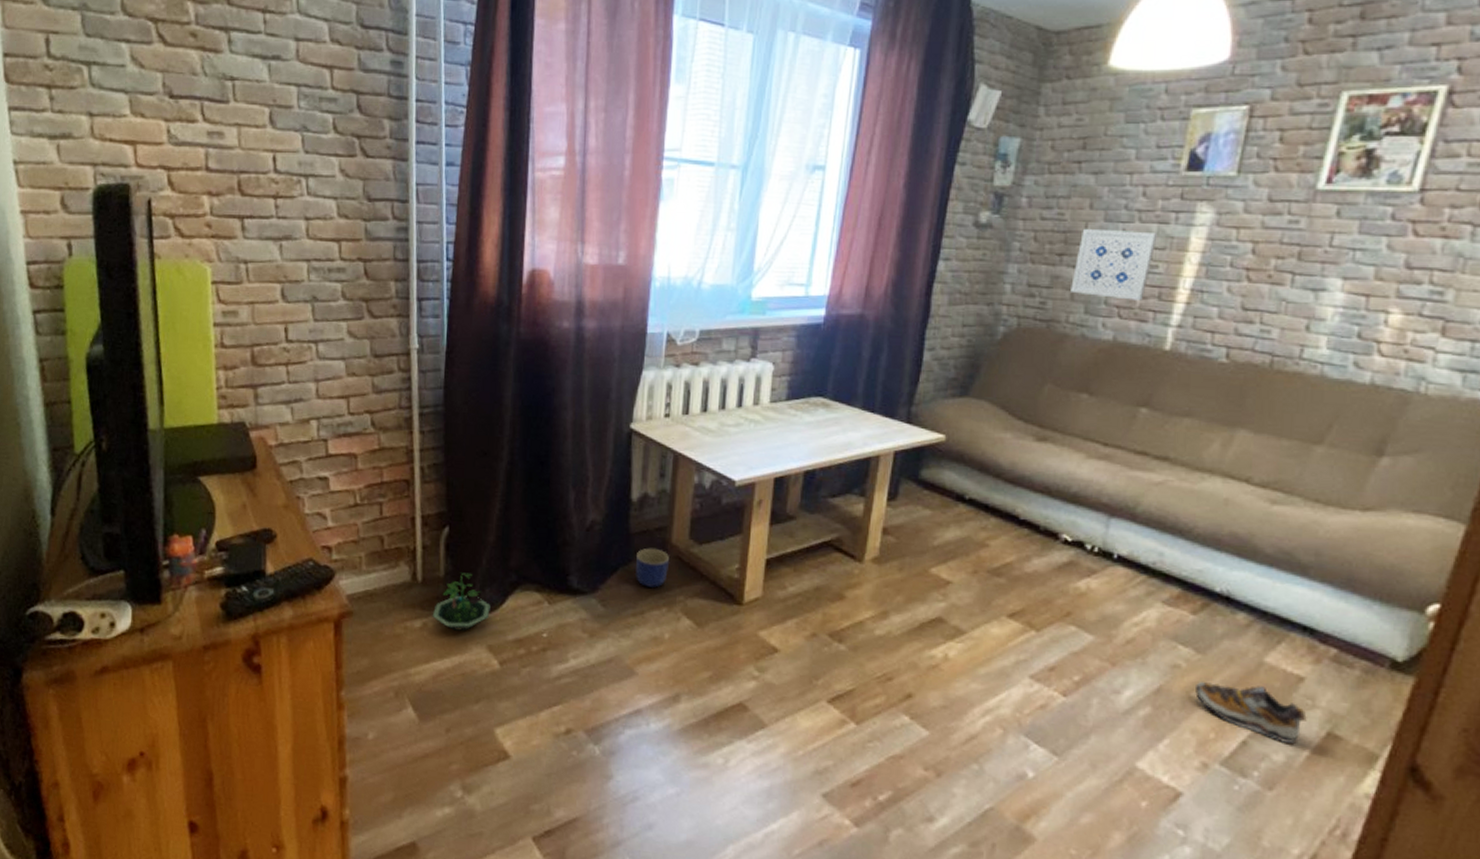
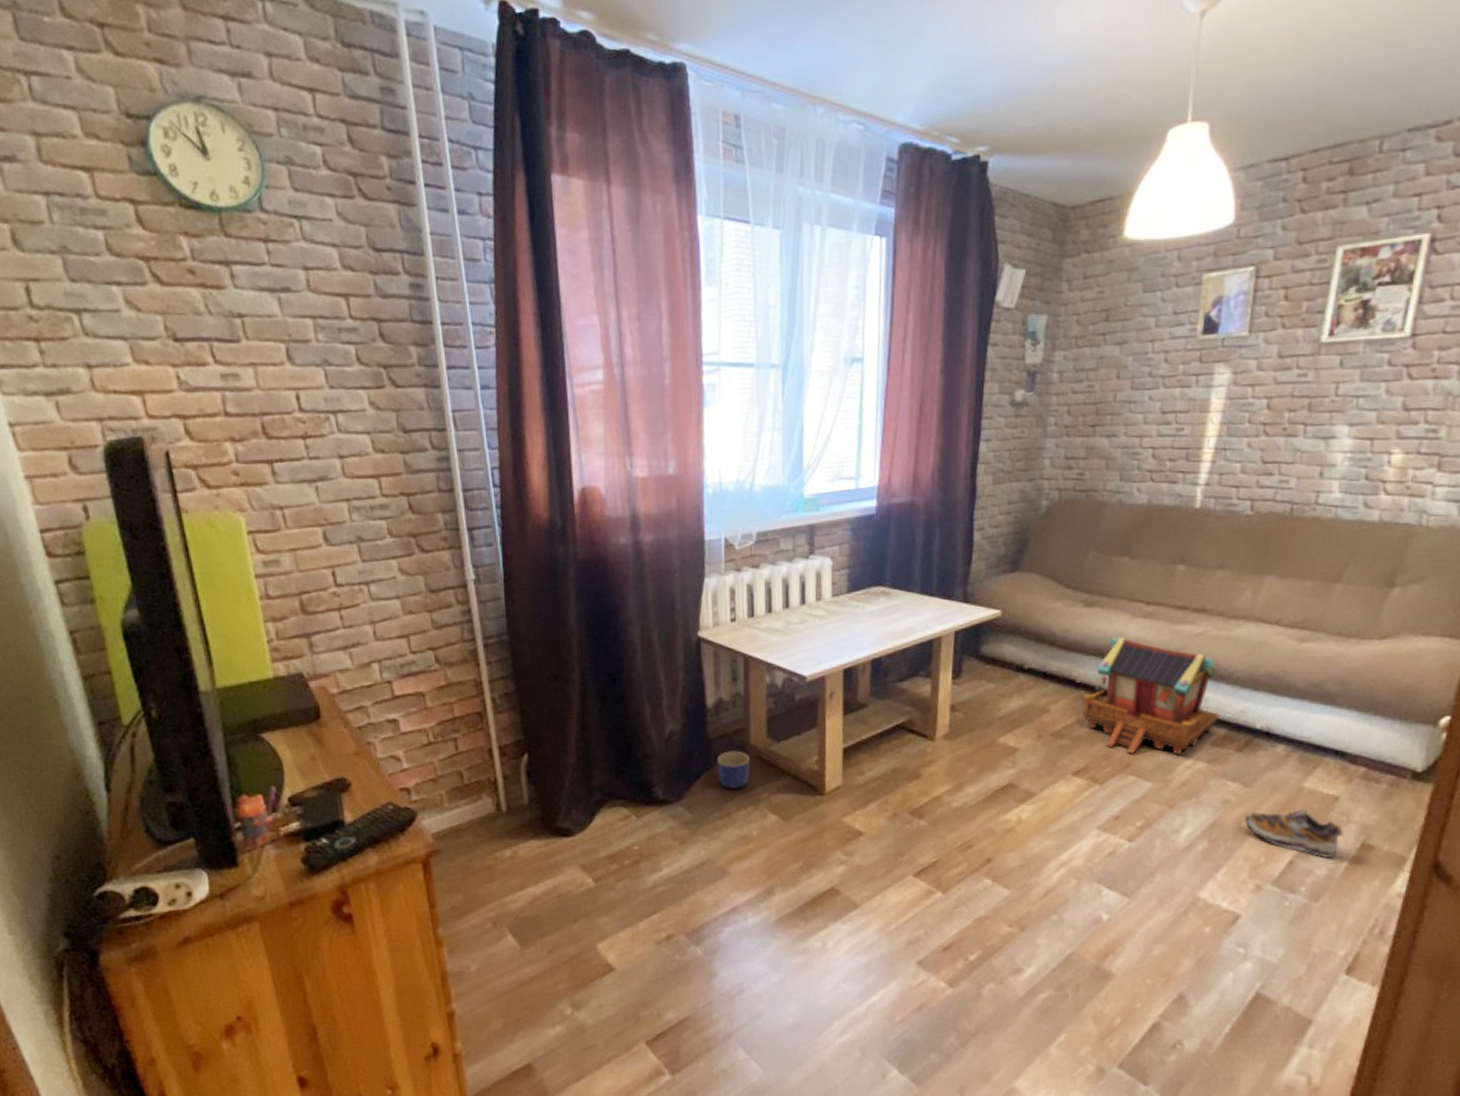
terrarium: present [432,572,491,631] -> none [521,797,579,855]
toy house: none [1023,476,1176,610] -> present [1081,637,1221,755]
wall art: present [1071,228,1158,301] -> none [1105,396,1181,464]

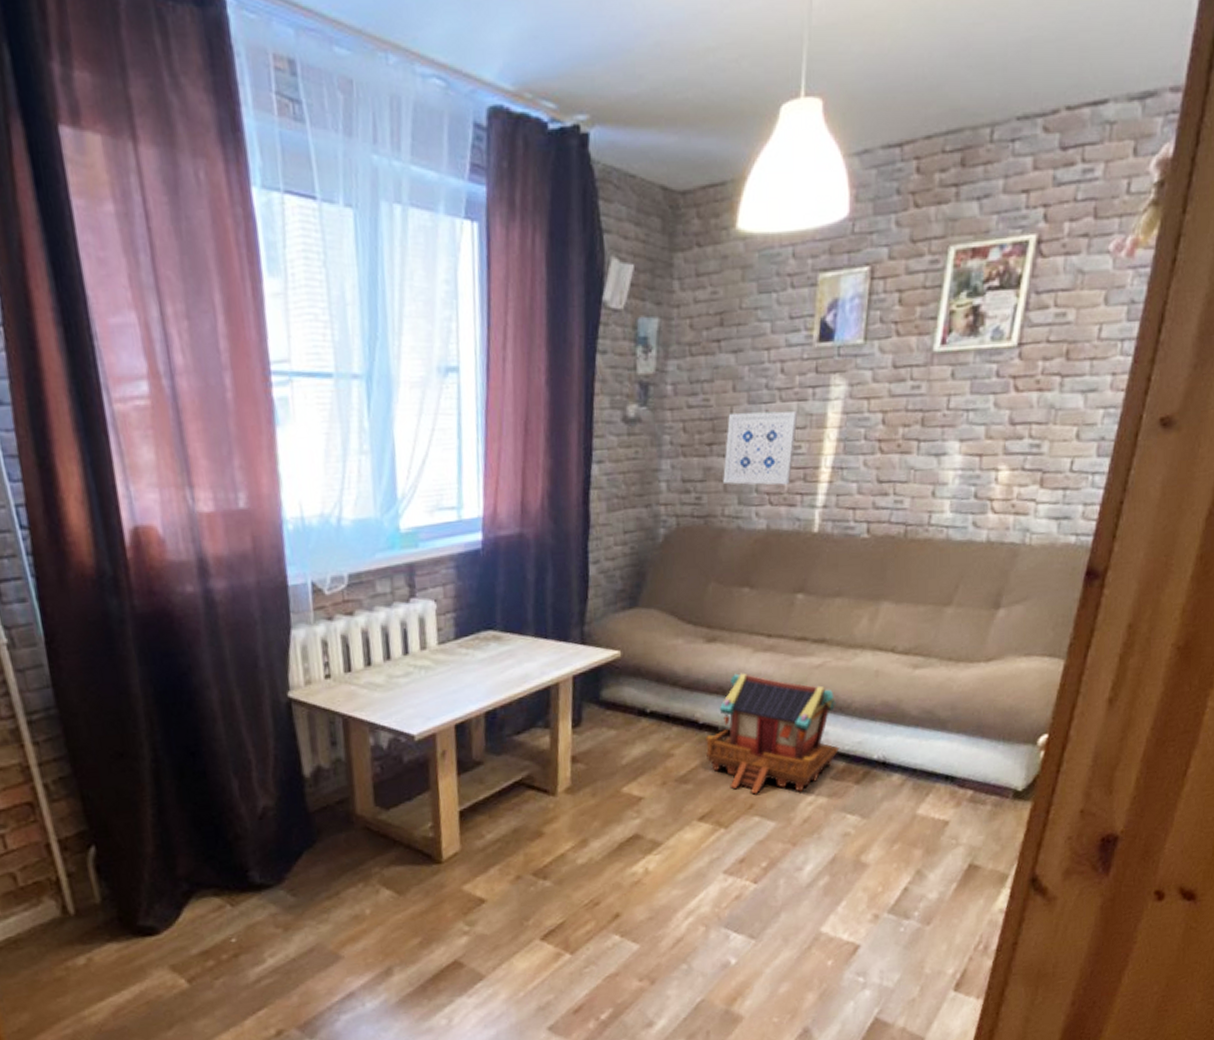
planter: present [718,750,750,789] -> none [320,823,358,866]
wall art: none [1105,396,1181,464] -> present [723,410,798,485]
shoe: present [1244,809,1343,858] -> none [863,836,953,882]

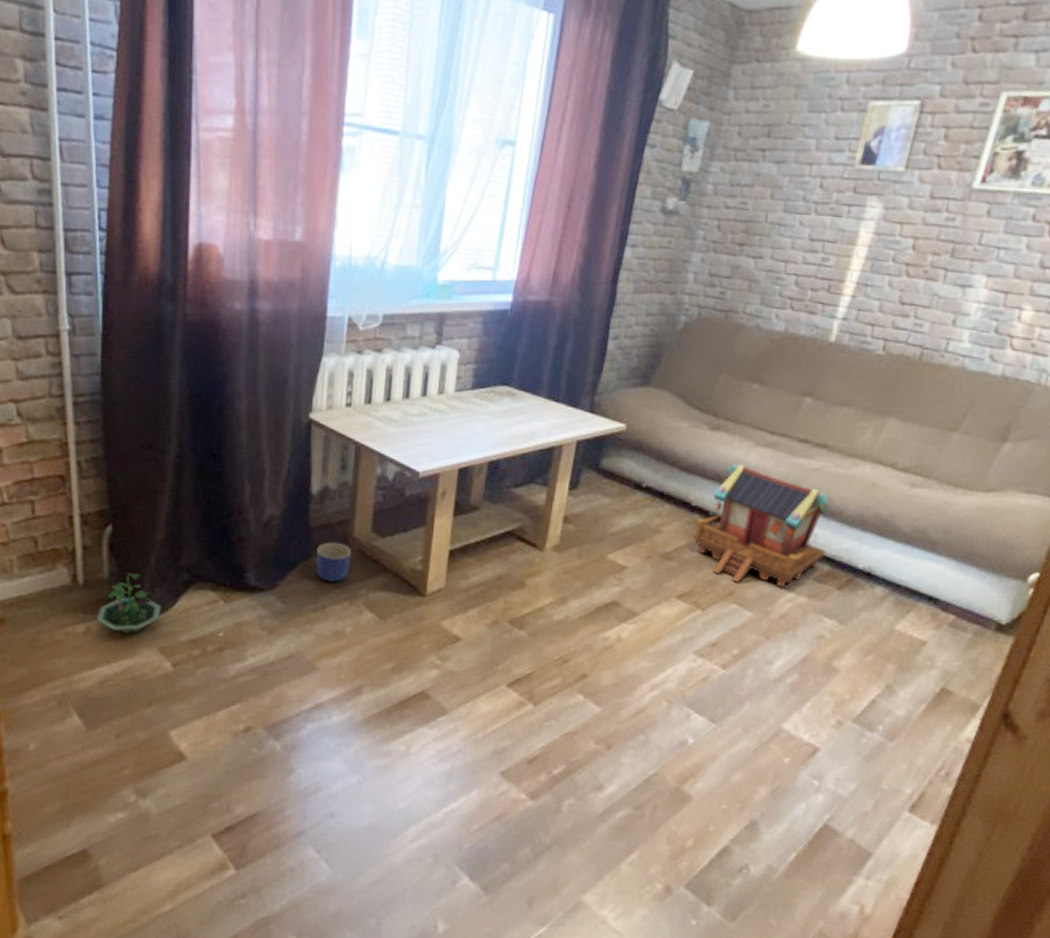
terrarium: none [96,892,165,959] -> present [96,573,161,634]
planter: none [320,823,358,866] -> present [316,542,351,582]
wall art: present [723,410,798,485] -> none [749,218,831,293]

